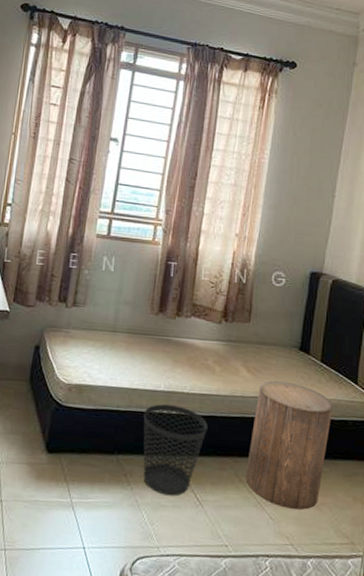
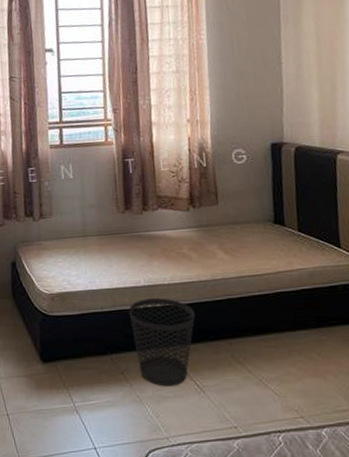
stool: present [245,380,333,510] -> none [239,257,322,382]

